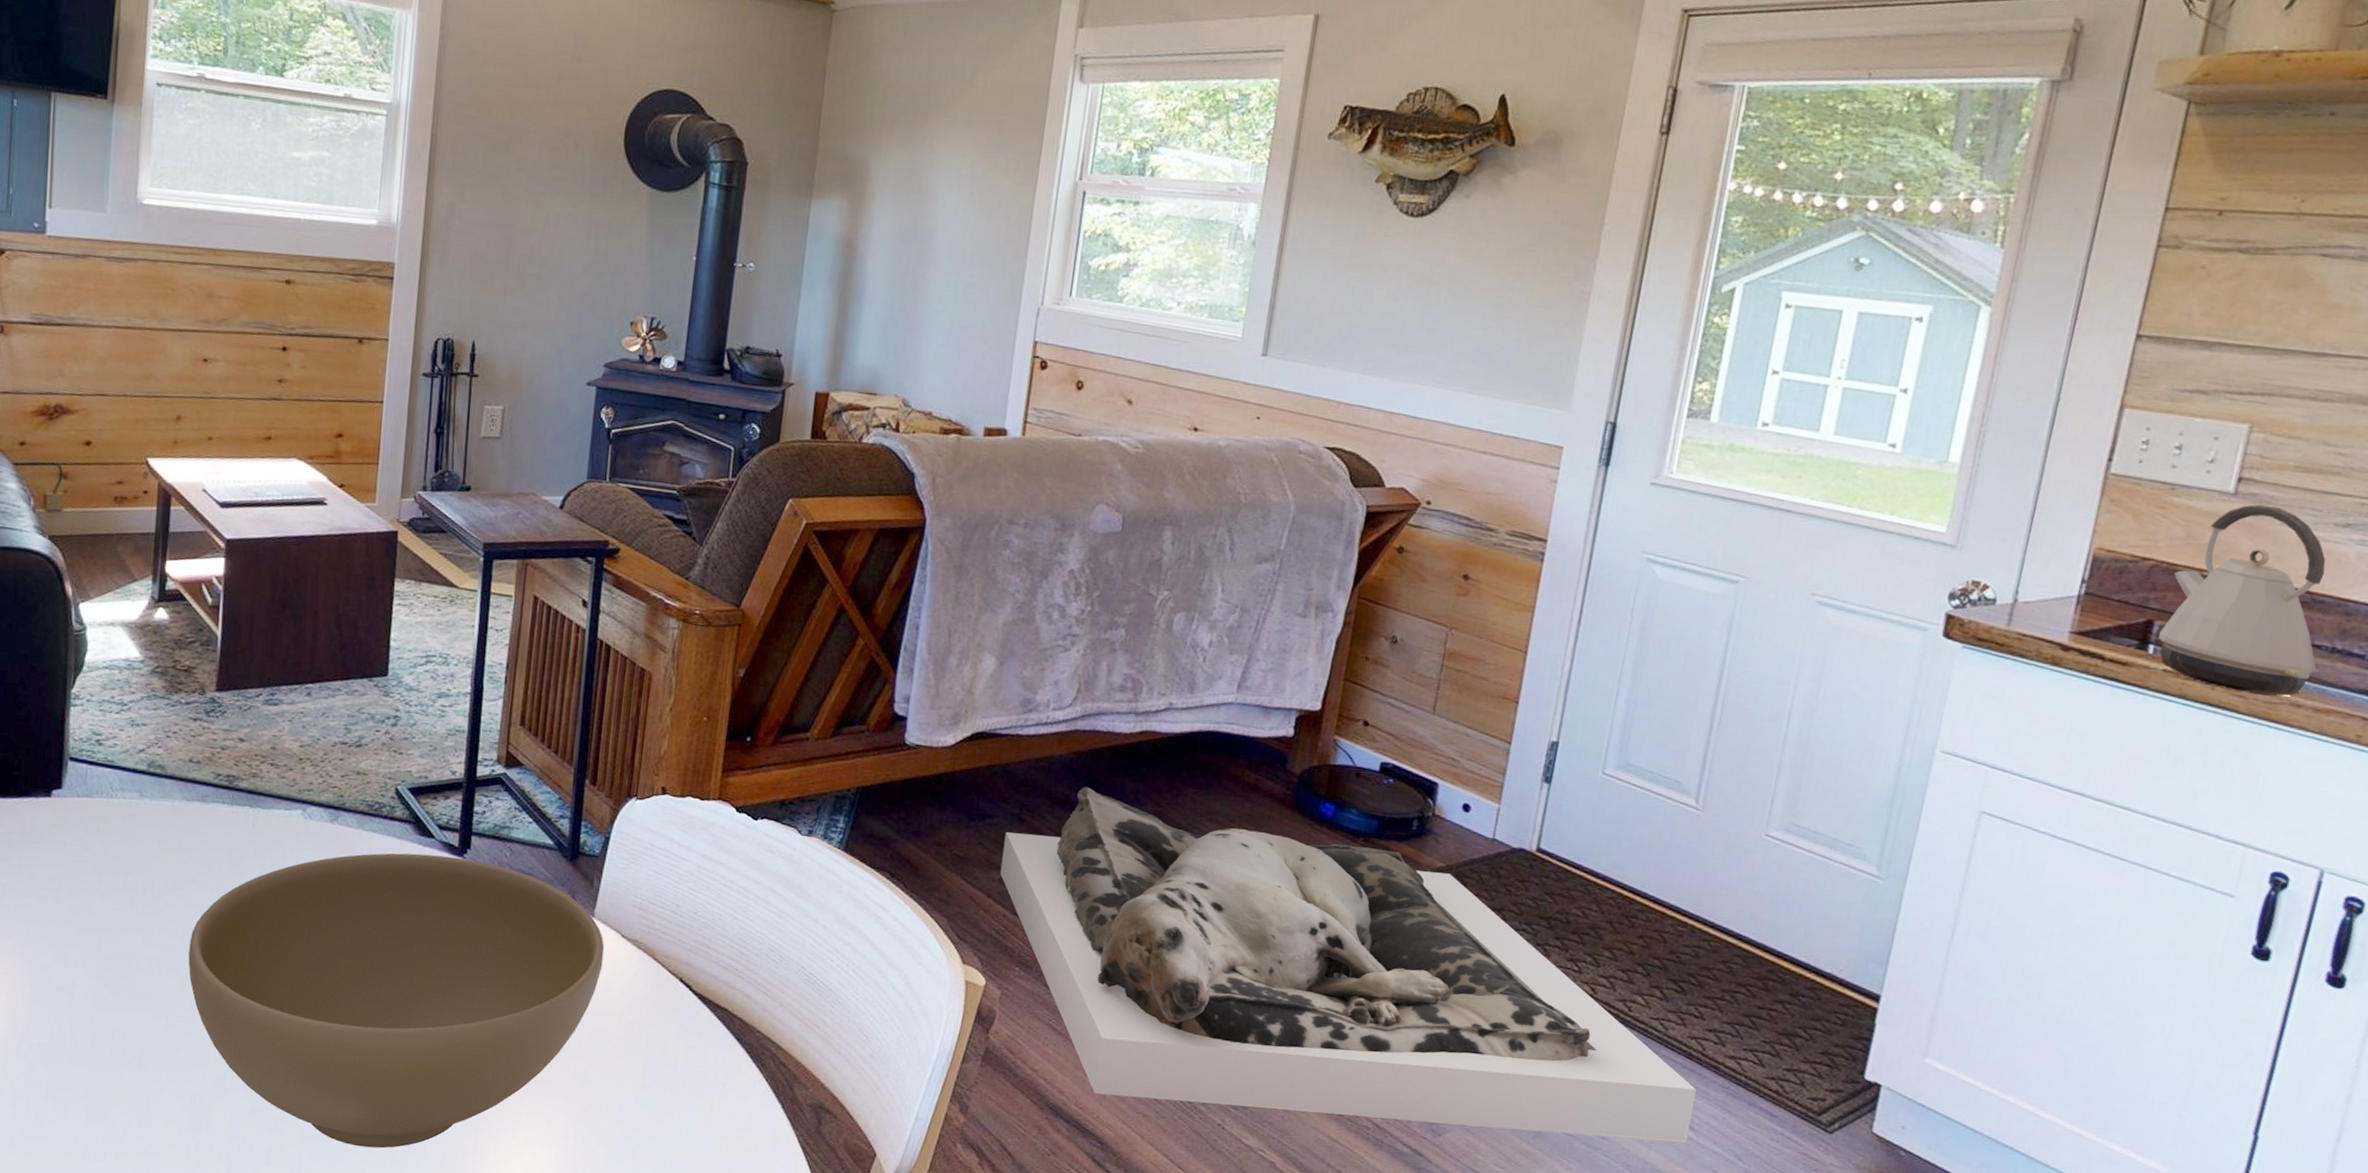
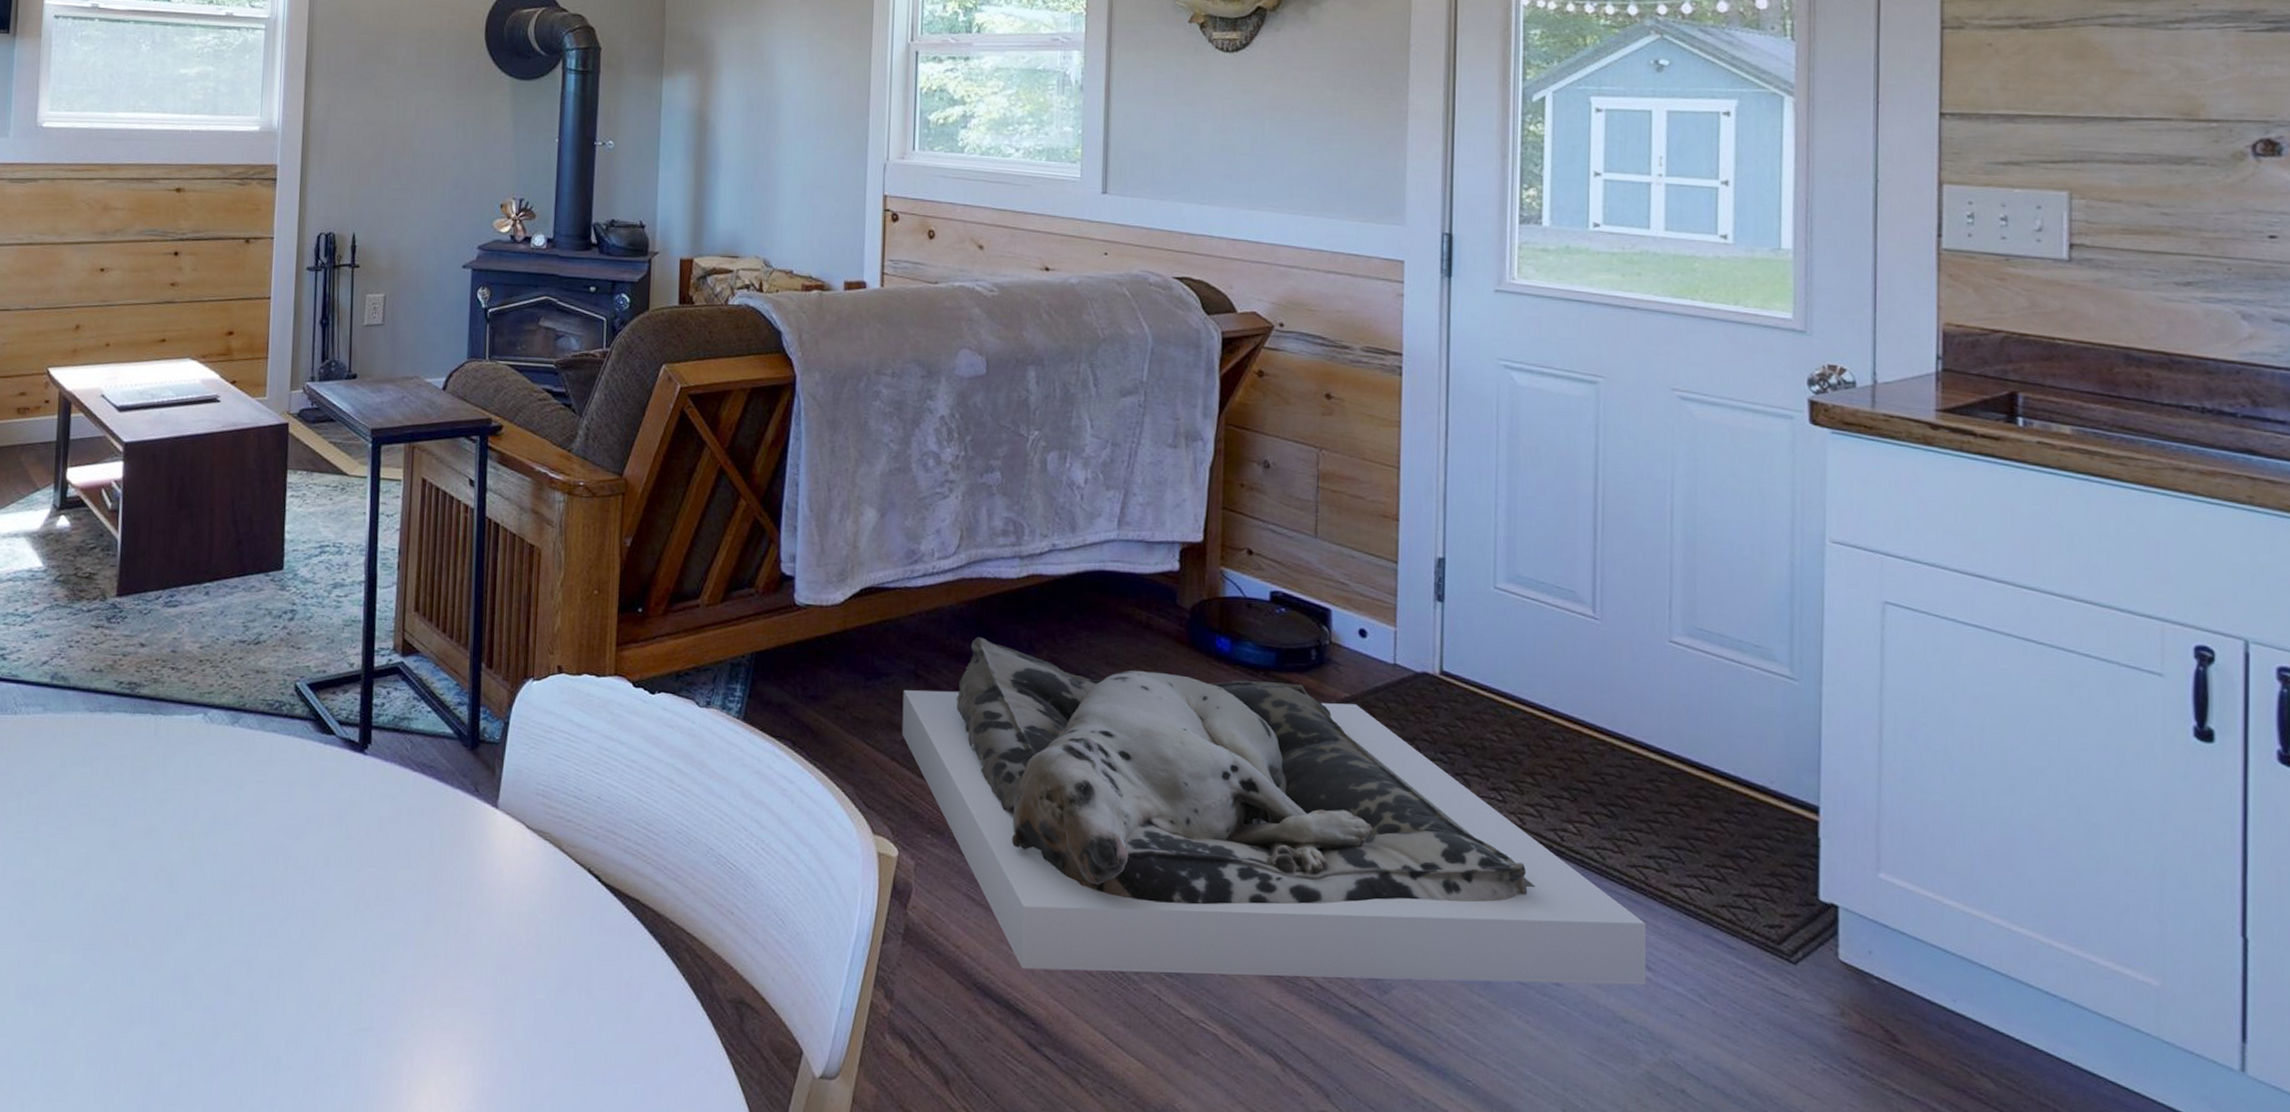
bowl: present [188,853,605,1149] -> none [93,752,510,1078]
kettle: present [2158,504,2326,697] -> none [2025,269,2190,462]

